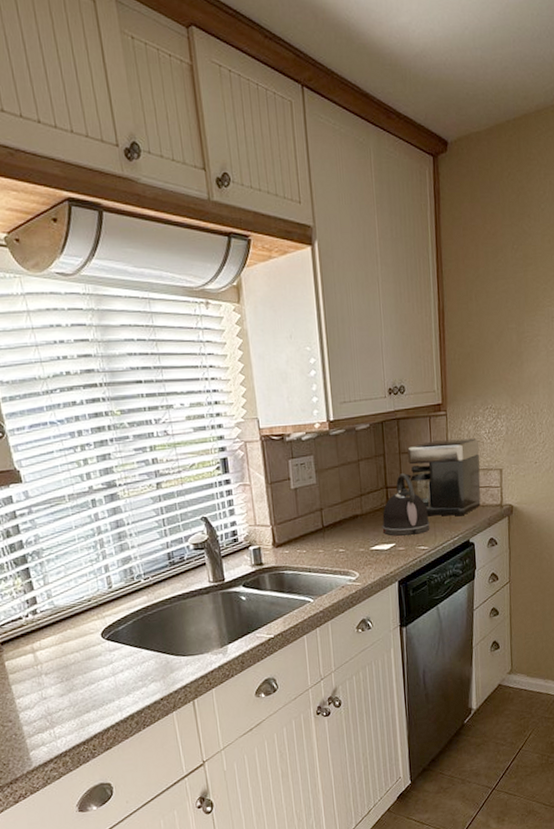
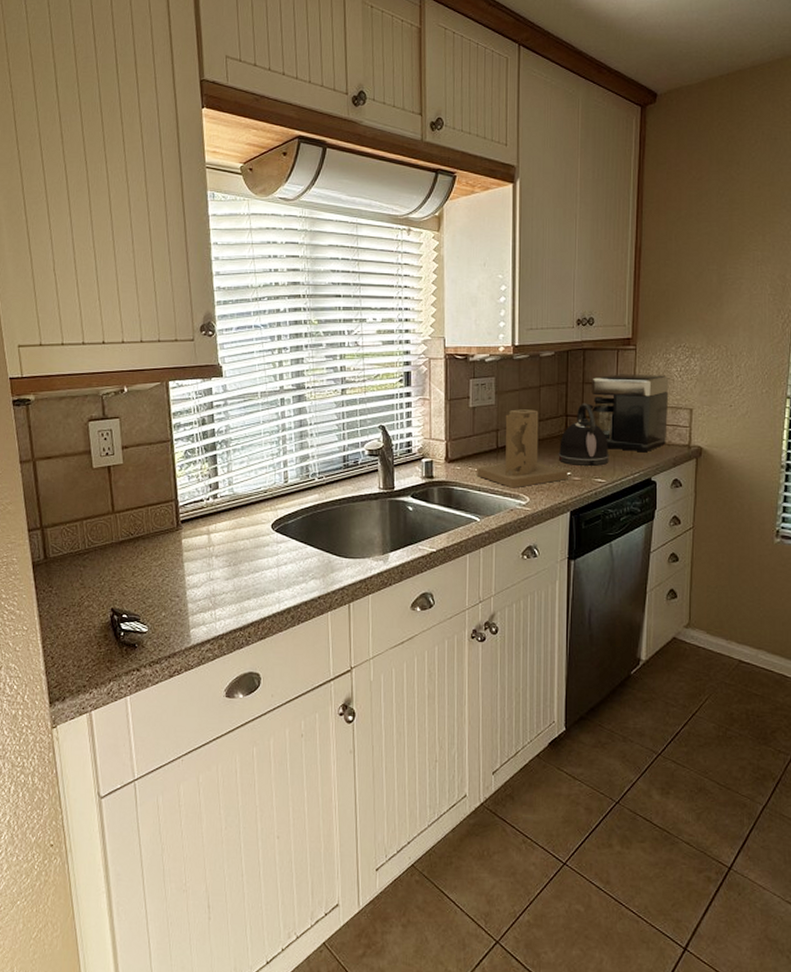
paper towel roll: none [305,485,394,566] -> present [477,409,568,488]

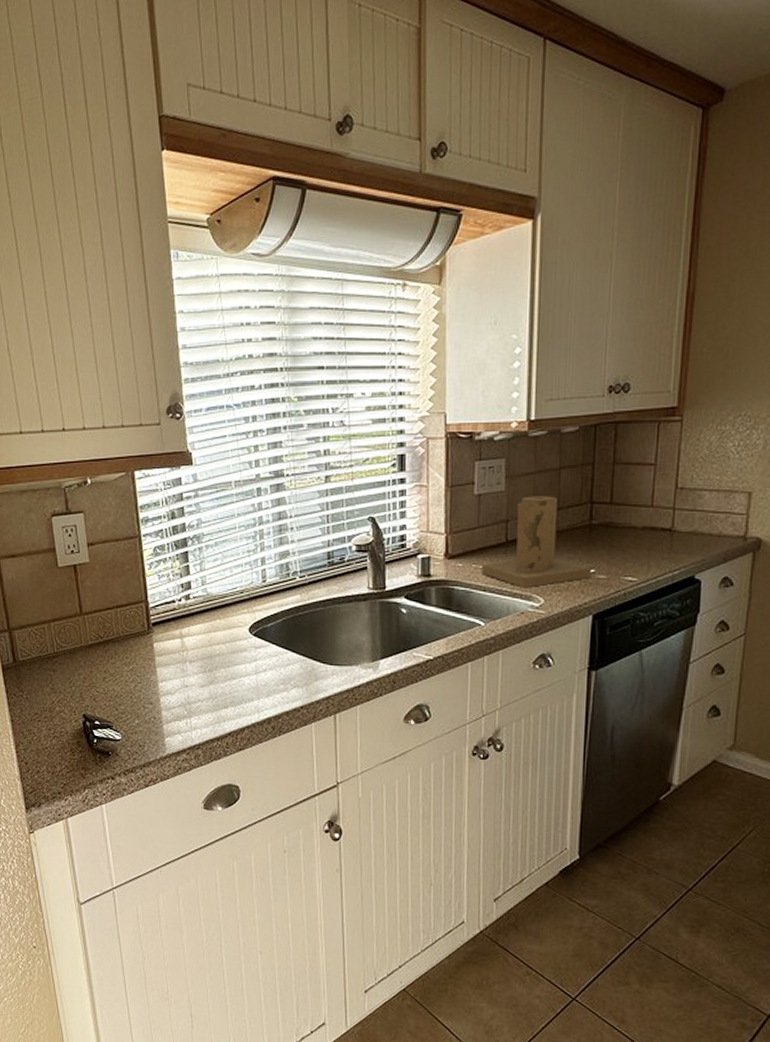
kettle: present [558,403,609,466] -> none [580,487,643,562]
coffee maker: present [581,374,669,451] -> none [609,451,723,544]

